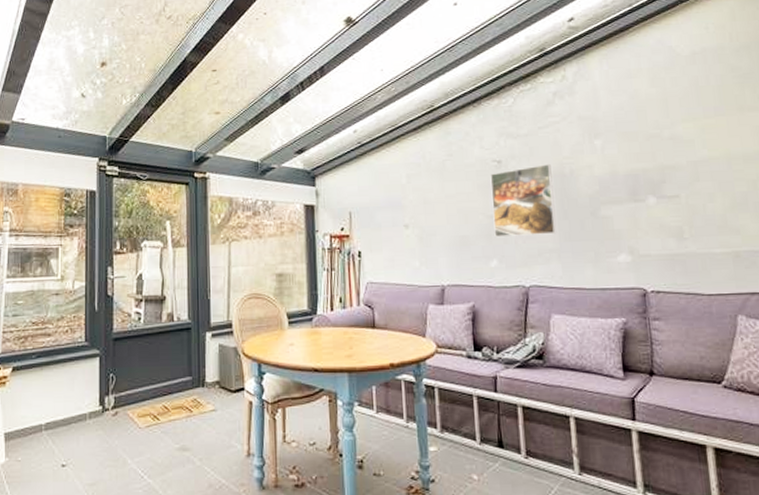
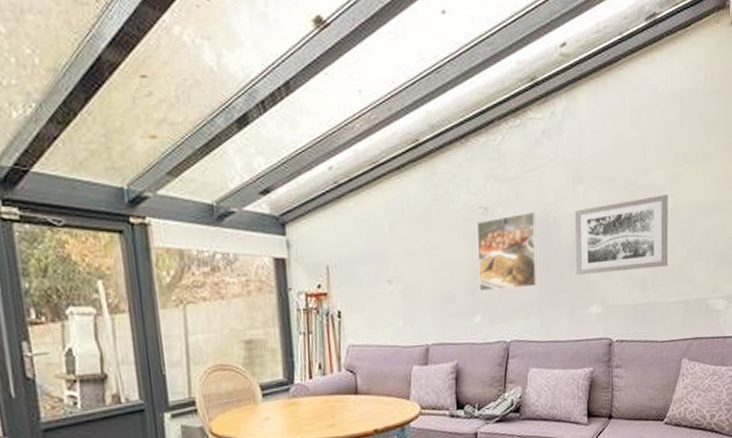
wall art: none [592,145,708,224] -> present [574,194,669,276]

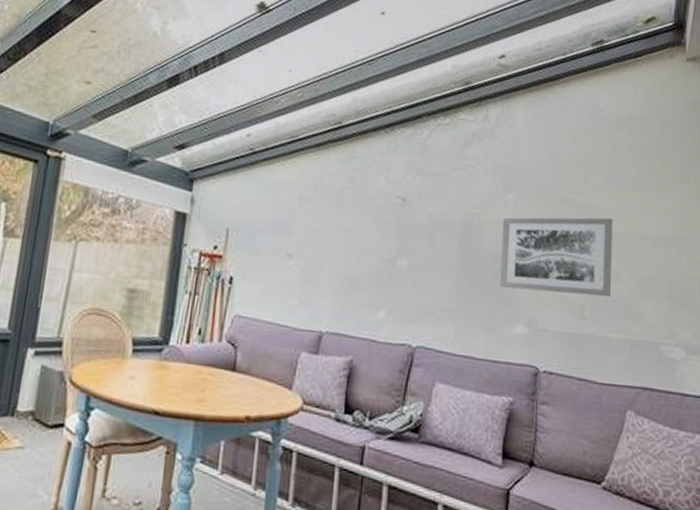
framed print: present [476,212,538,291] -> none [387,210,459,292]

